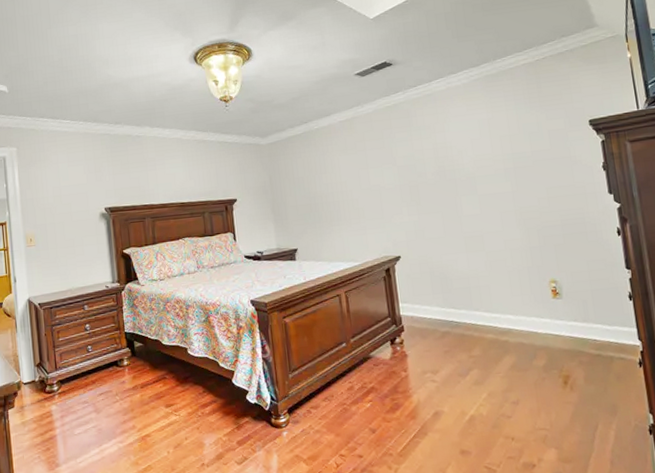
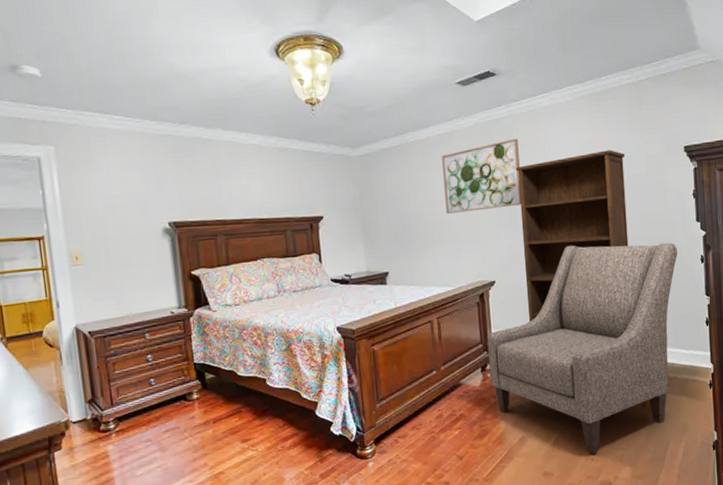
wall art: none [344,121,423,193] -> present [442,138,521,214]
chair: none [395,215,593,432] -> present [487,242,678,453]
bookcase: none [415,127,537,296] -> present [515,150,629,322]

